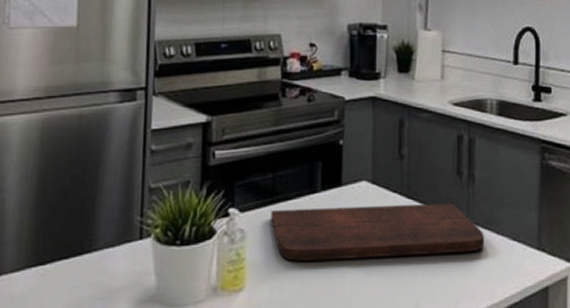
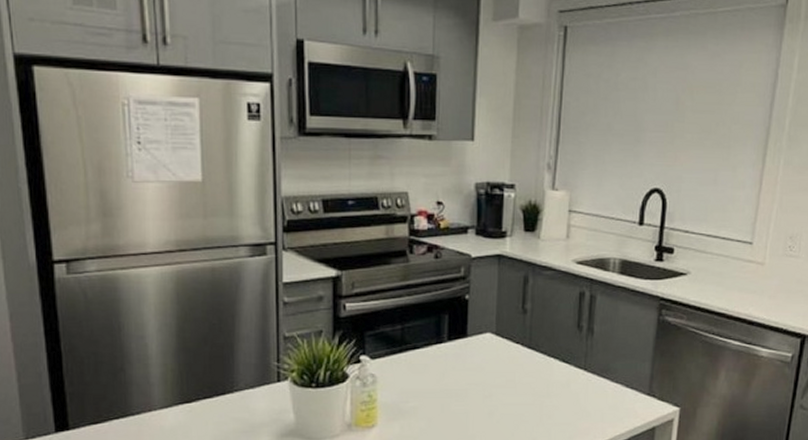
cutting board: present [271,203,485,261] -> none [400,354,600,403]

